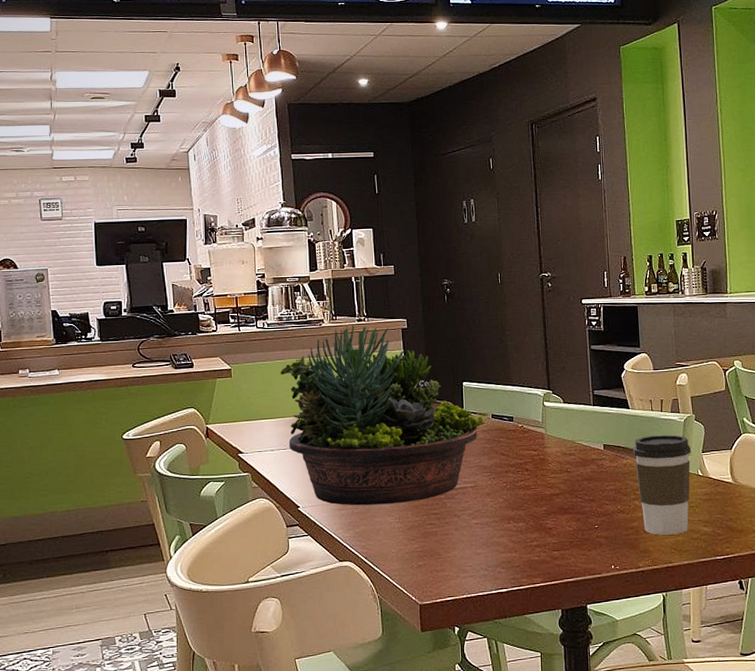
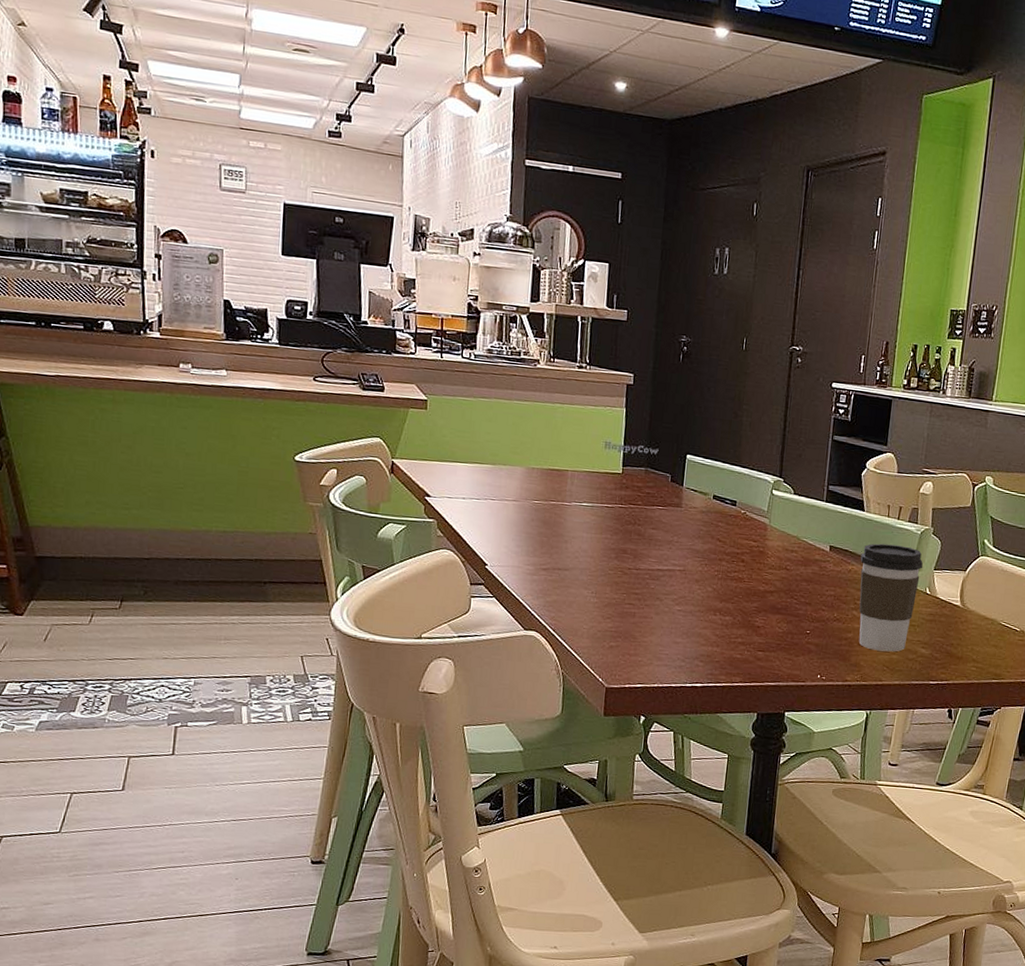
succulent planter: present [280,324,485,506] -> none [482,370,705,577]

